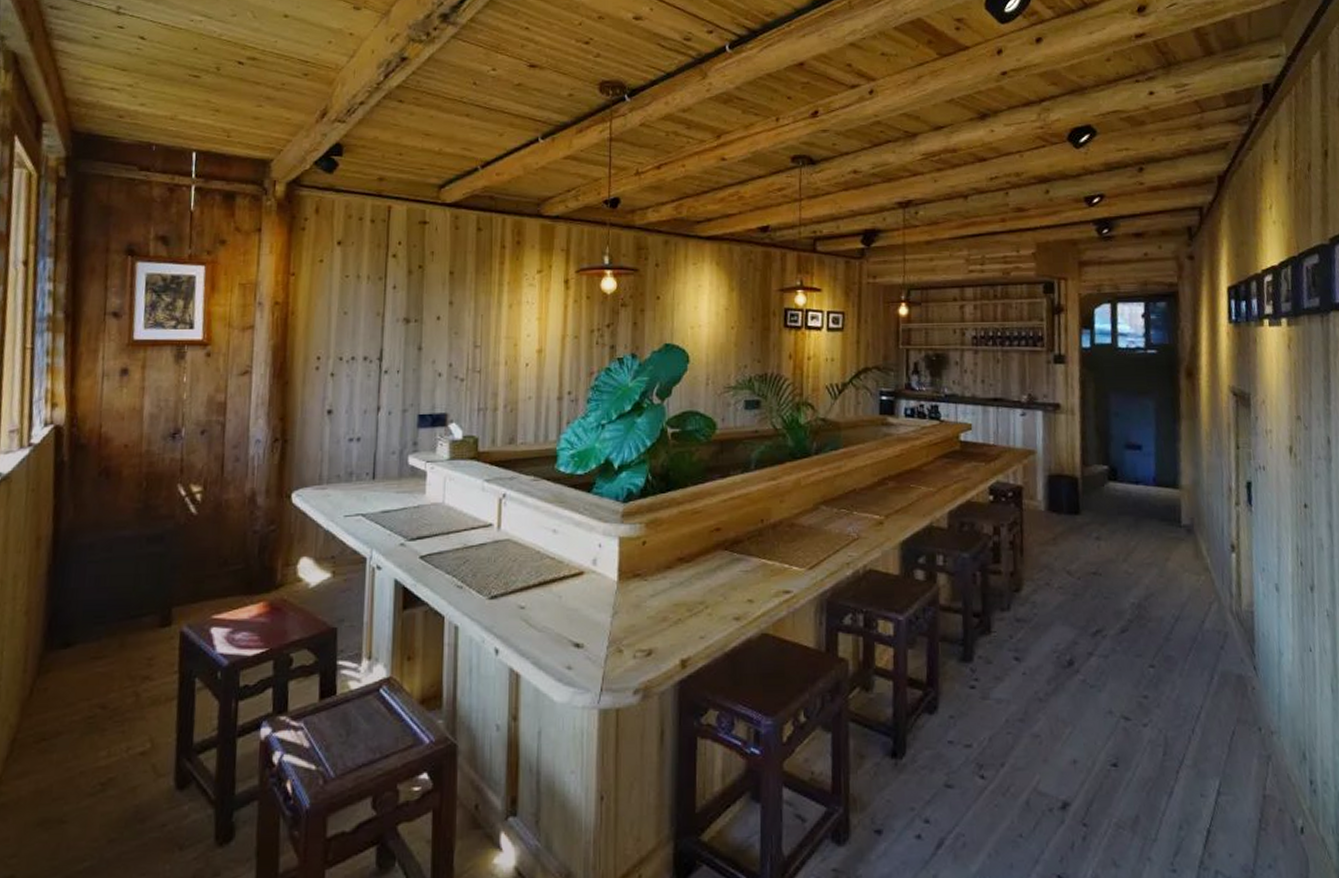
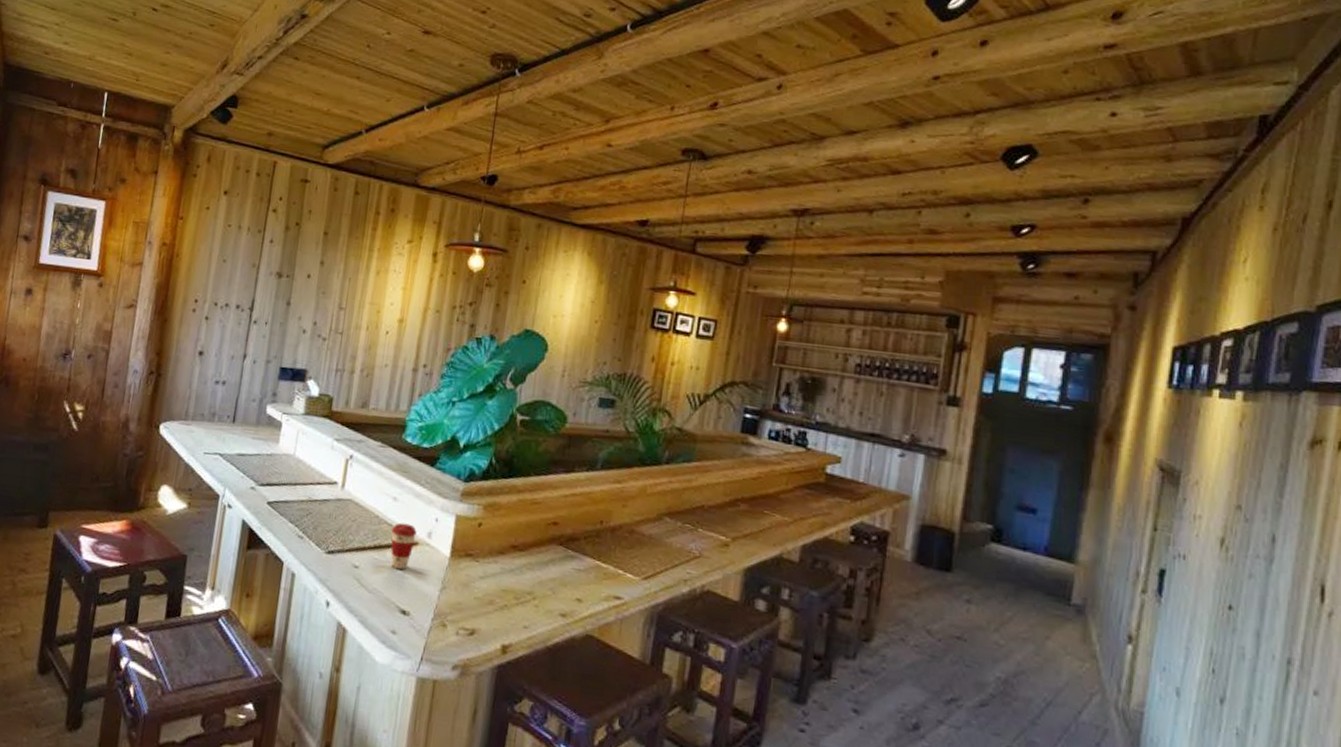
coffee cup: none [554,554,581,602] -> present [390,522,417,569]

